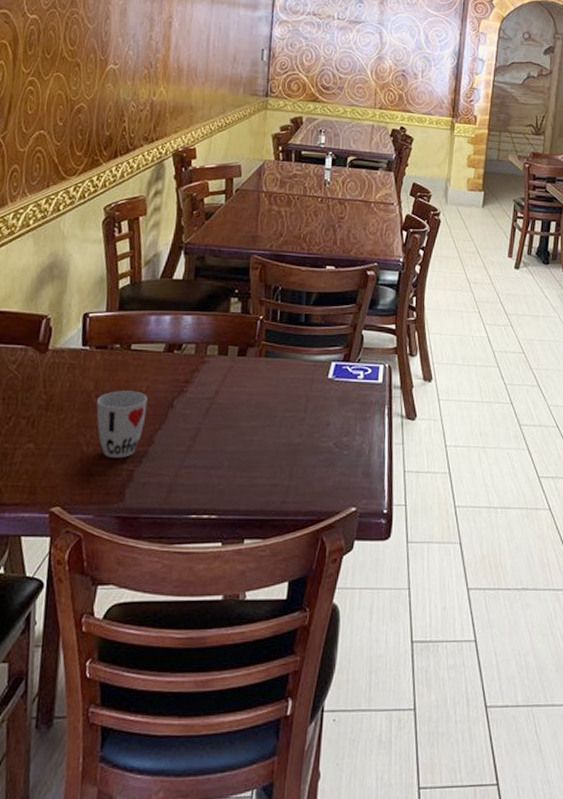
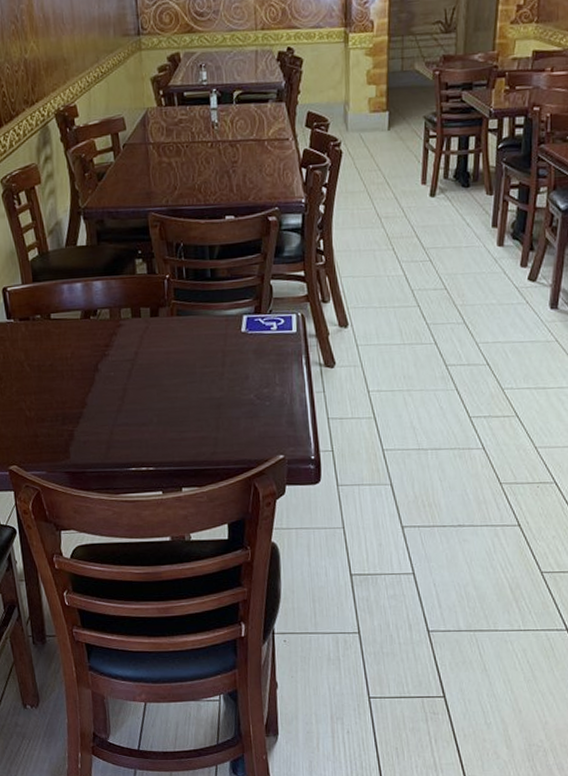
cup: present [96,391,148,458] -> none [30,358,75,420]

